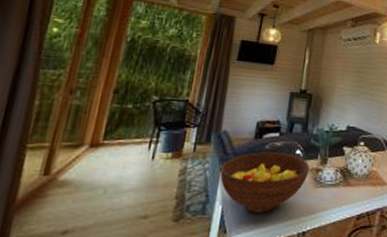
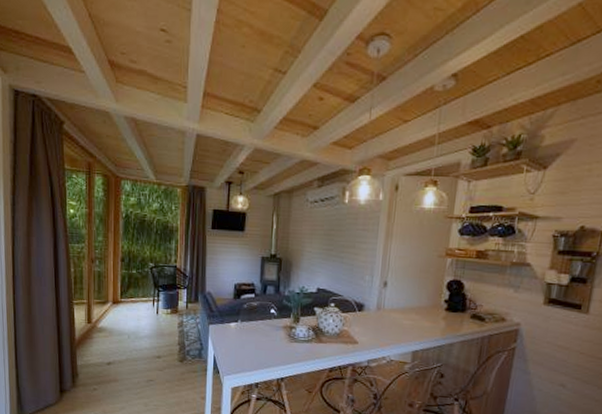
fruit bowl: present [220,152,310,213] -> none [209,310,284,360]

